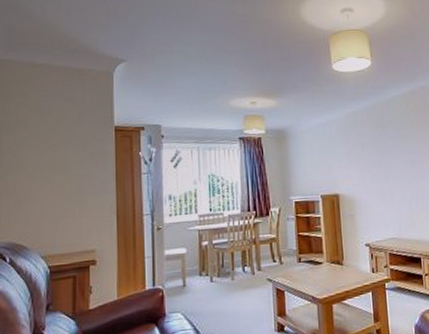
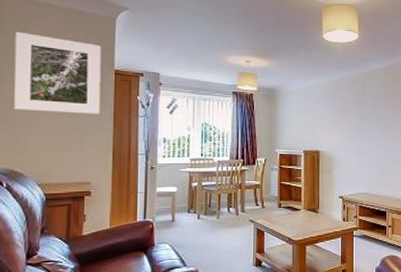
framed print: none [13,96,101,179] -> present [14,31,101,115]

